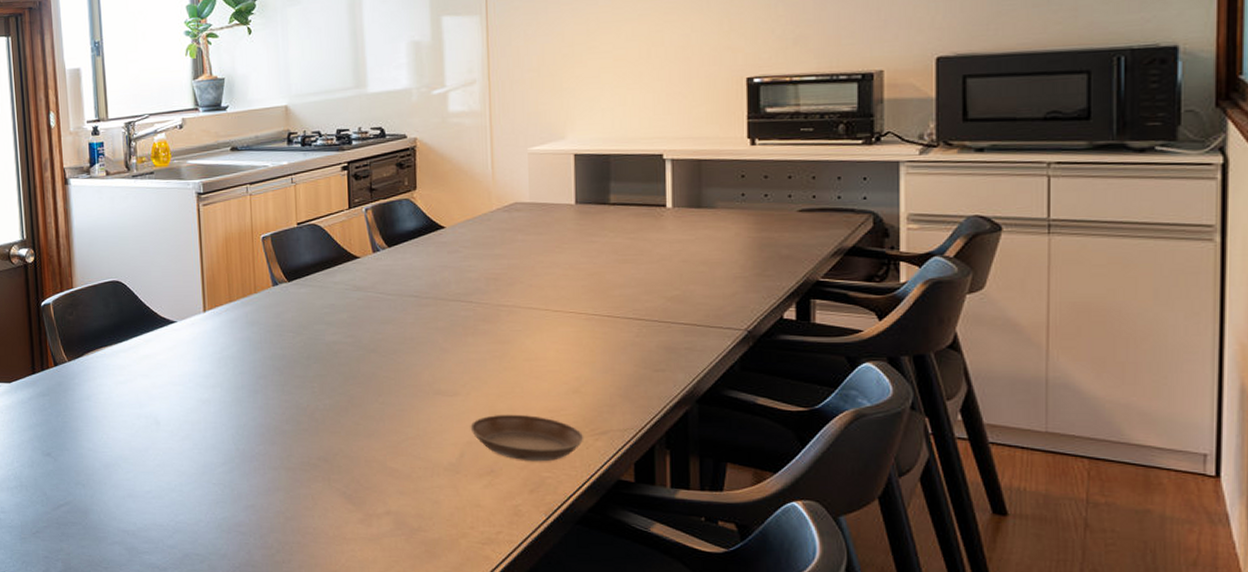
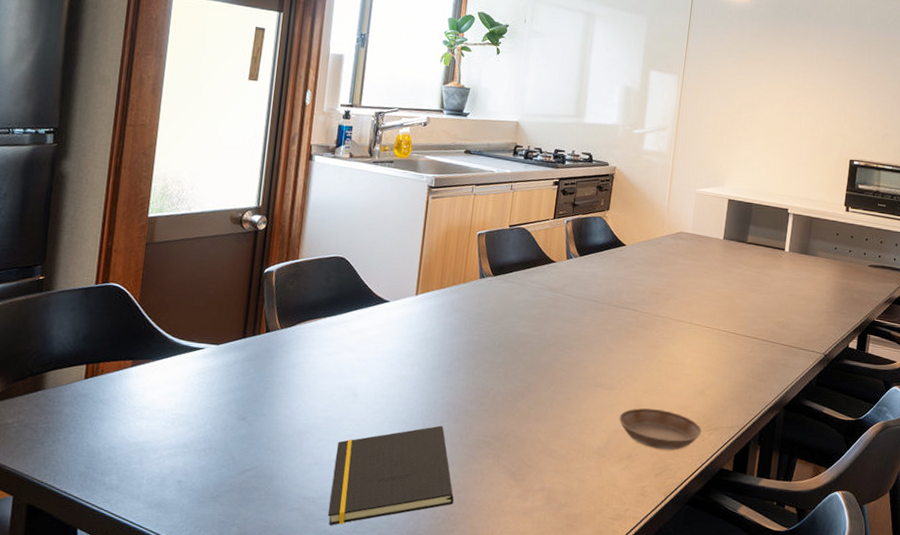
notepad: none [147,449,286,558] -> present [327,425,454,525]

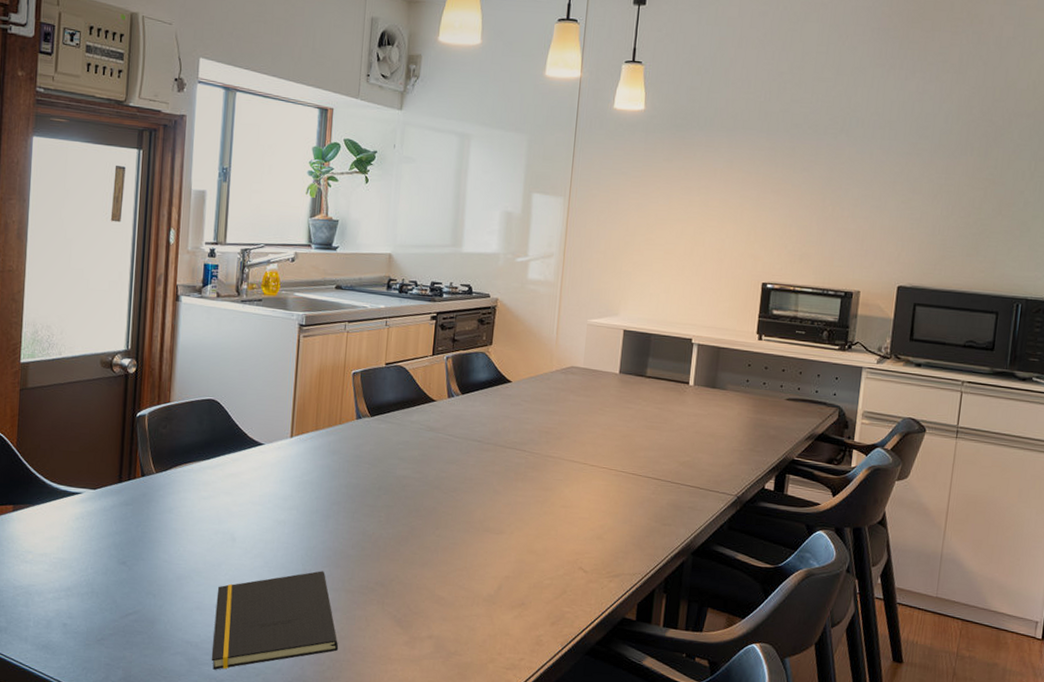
saucer: present [619,408,702,451] -> none [509,553,601,598]

